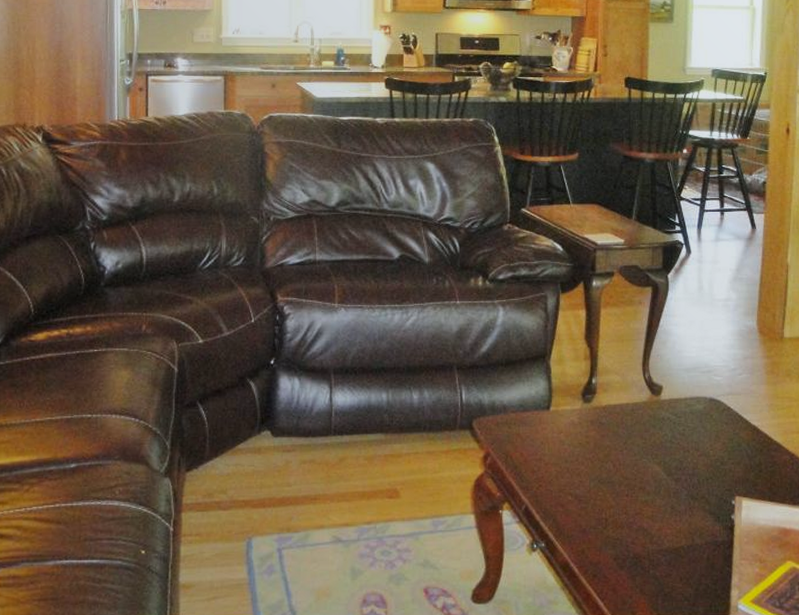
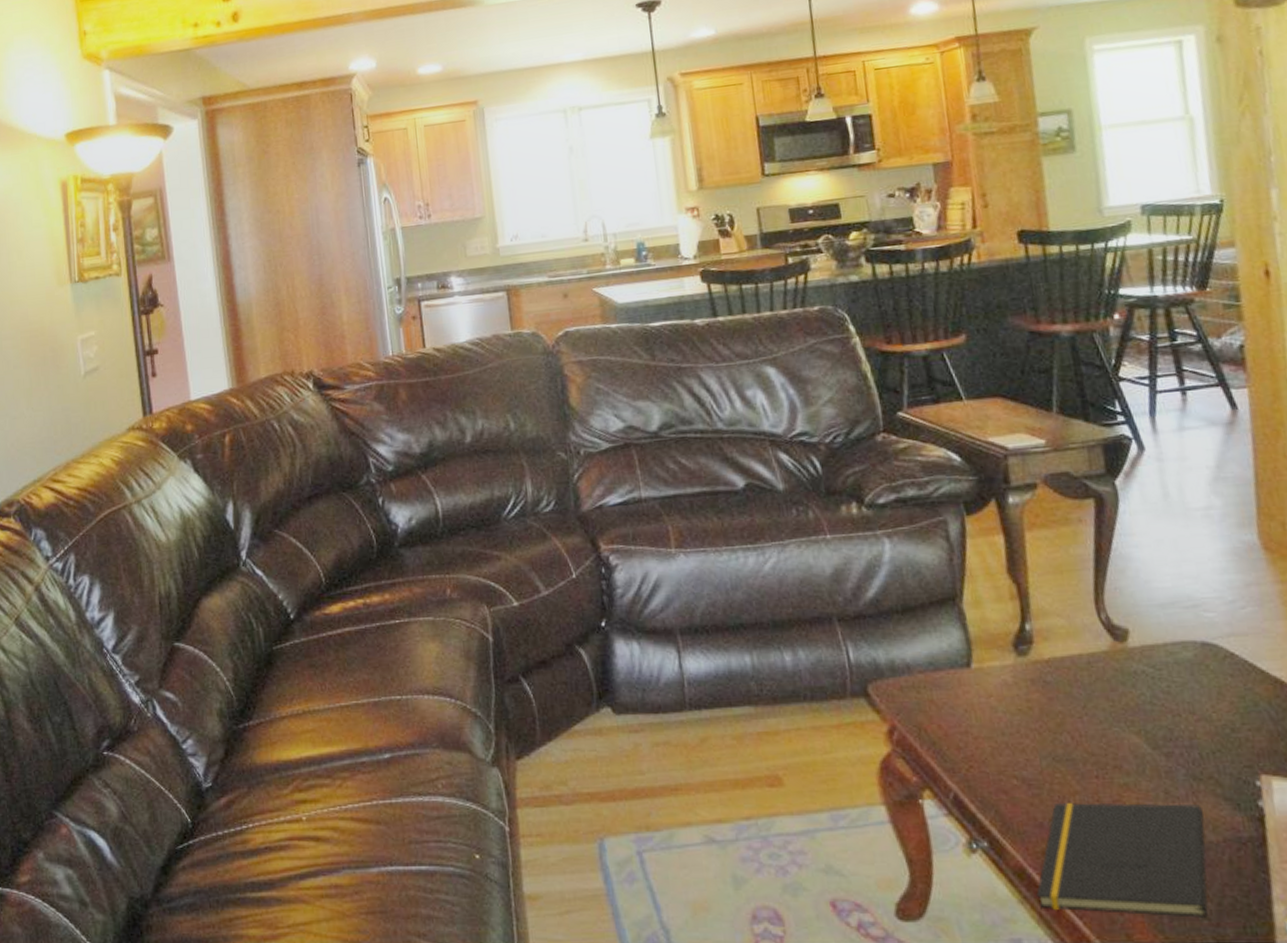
notepad: none [574,514,695,600] -> present [1036,802,1208,918]

